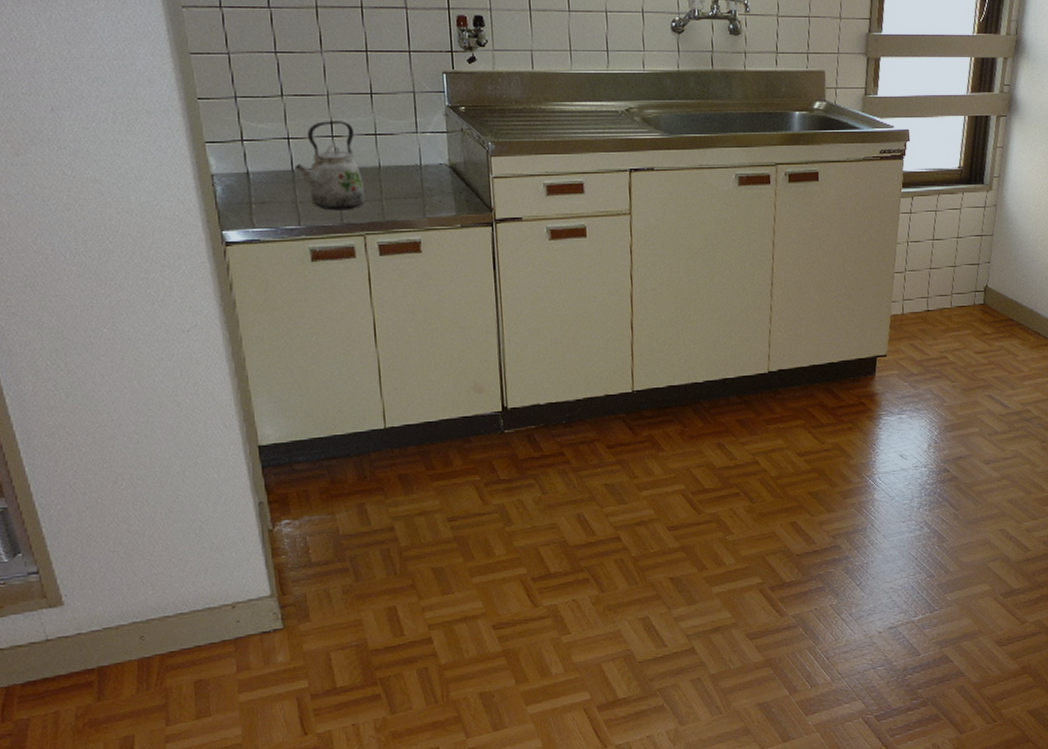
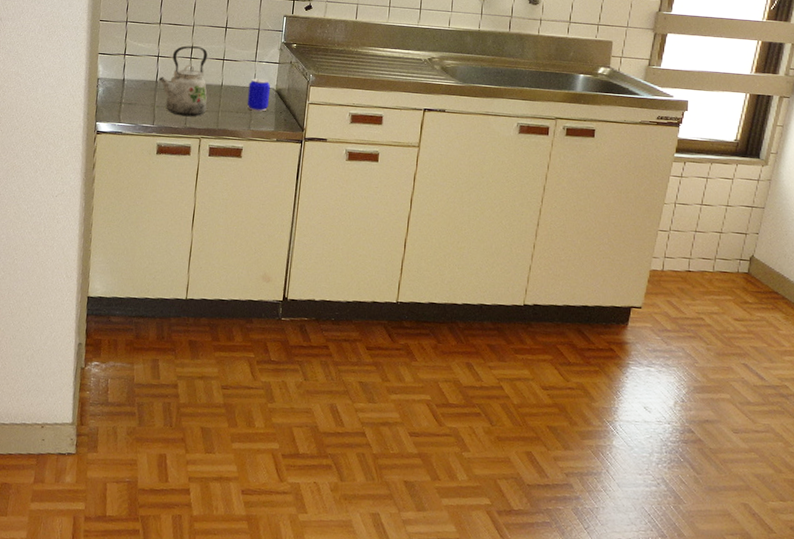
beer can: none [414,153,444,194] -> present [247,78,270,112]

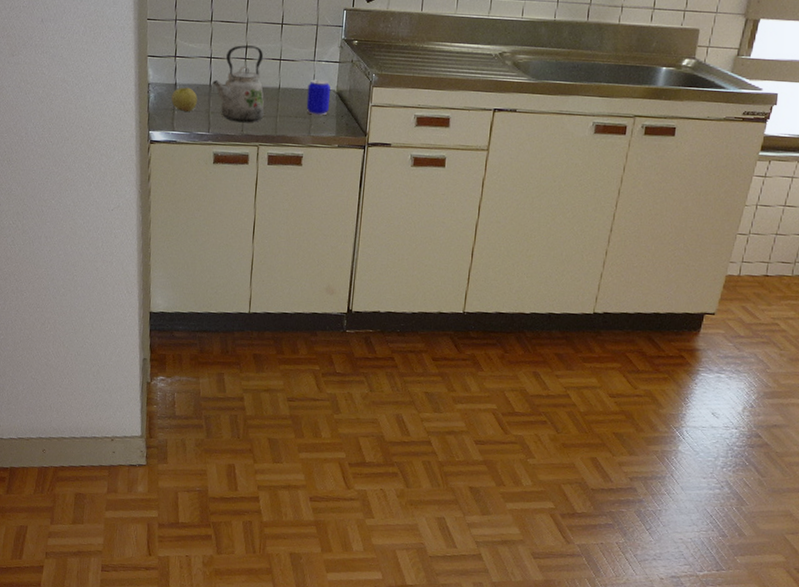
apple: none [119,82,144,106] -> present [171,87,198,113]

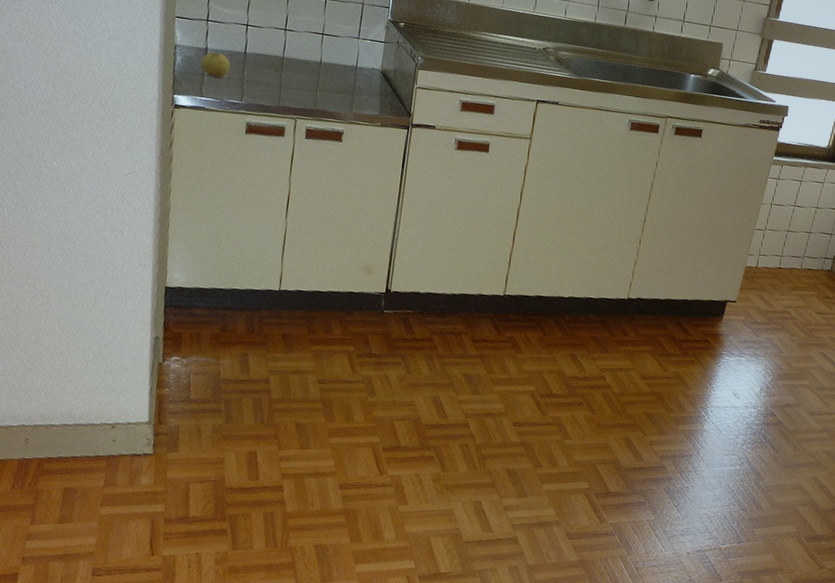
kettle: present [212,45,265,123] -> none [247,15,305,95]
beer can: present [306,79,330,116] -> none [348,56,375,94]

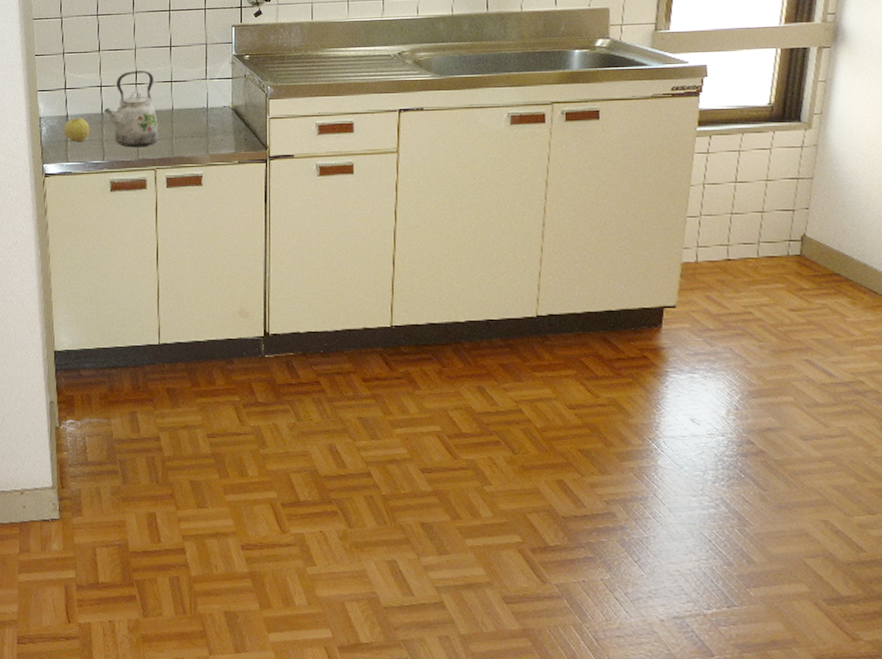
kettle: none [247,15,305,95] -> present [104,71,159,148]

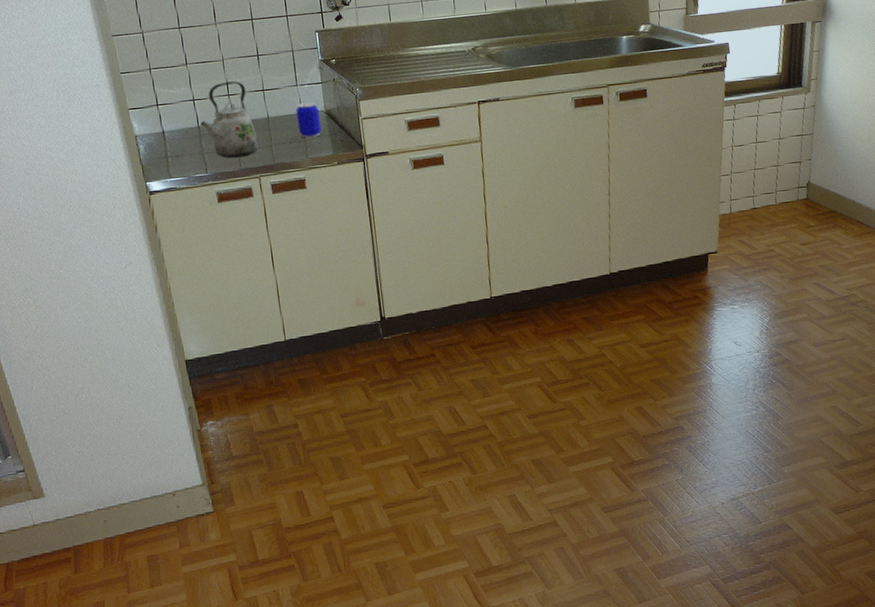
apple: present [64,118,90,143] -> none [161,133,189,158]
beer can: none [202,97,226,133] -> present [296,102,322,138]

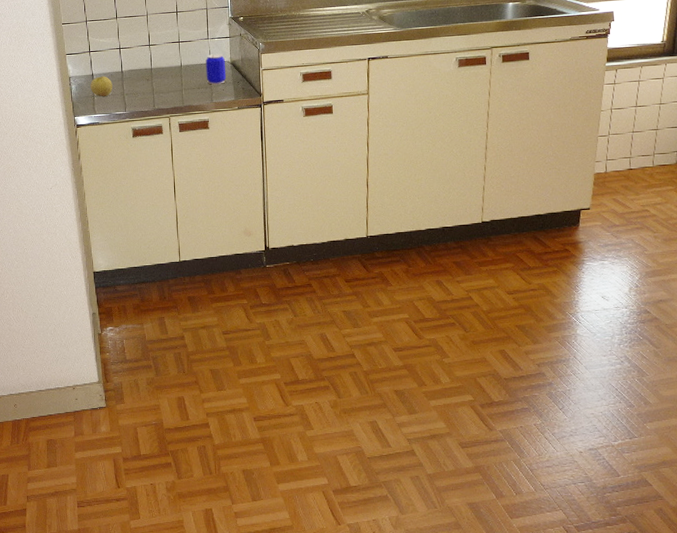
apple: none [161,133,189,158] -> present [90,76,113,97]
kettle: present [200,81,259,159] -> none [123,33,171,100]

